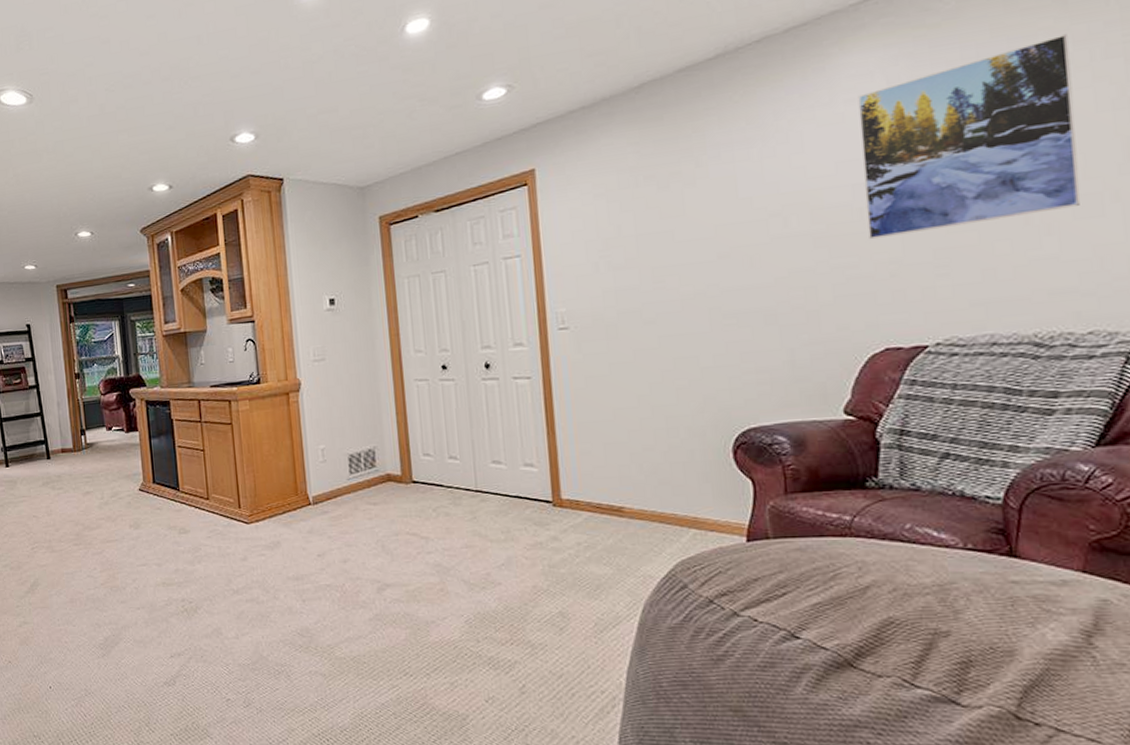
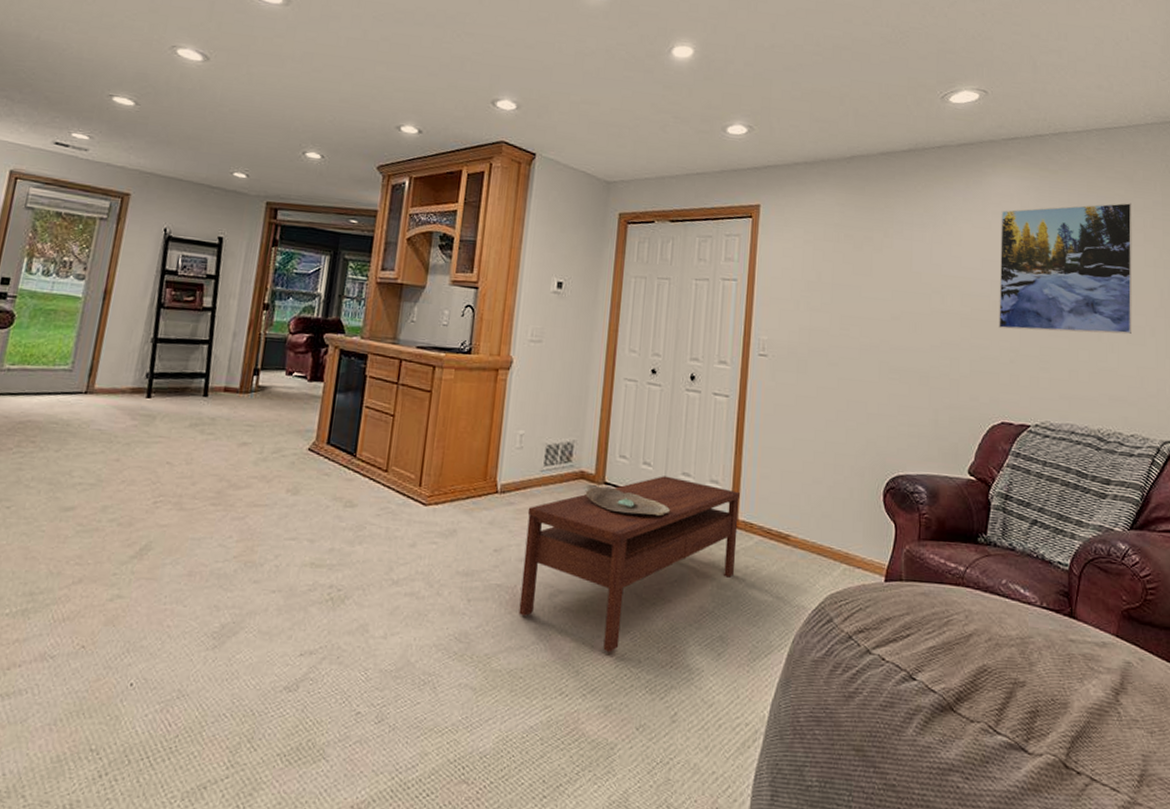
coffee table: none [342,466,566,636] -> present [518,476,740,653]
decorative bowl: none [391,484,485,508] -> present [583,484,670,516]

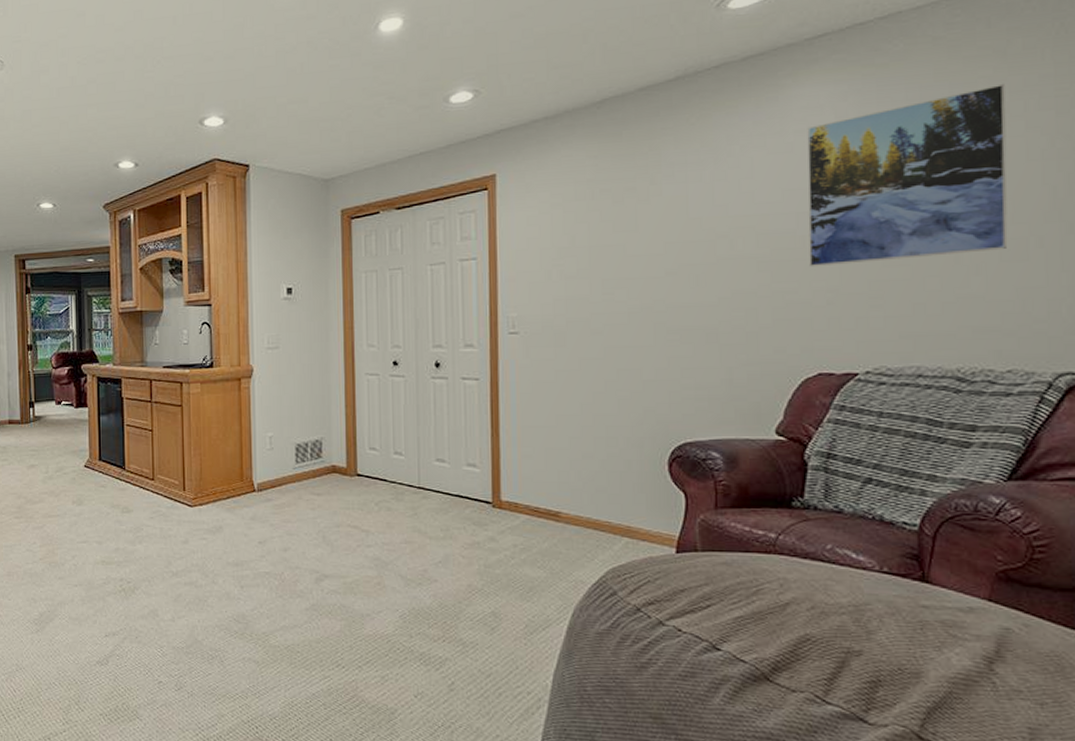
coffee table: present [518,476,740,653] -> none [285,464,502,629]
decorative bowl: present [583,484,670,516] -> none [336,478,427,503]

